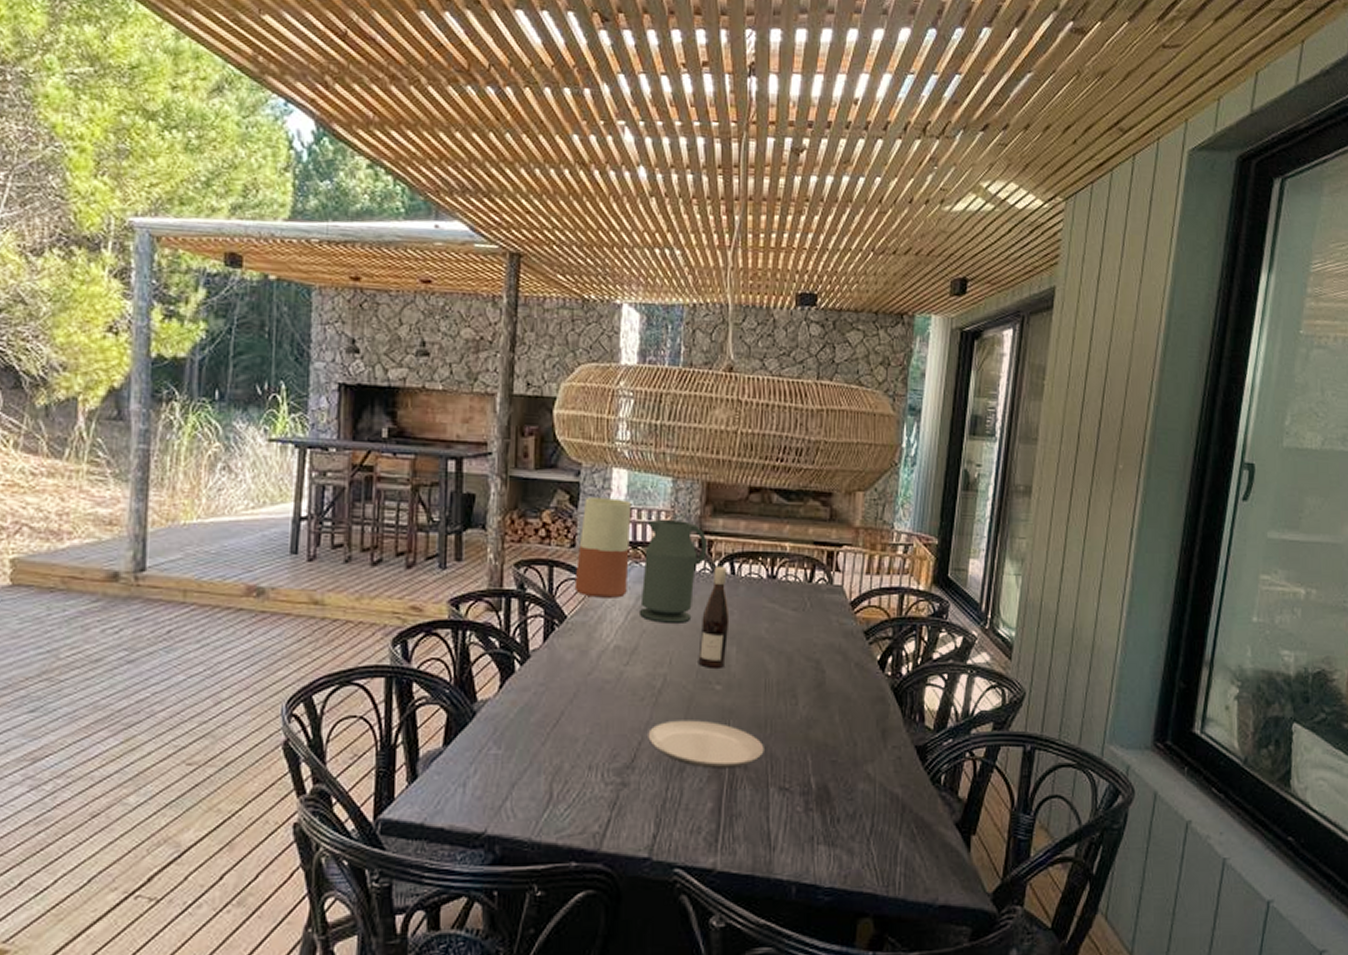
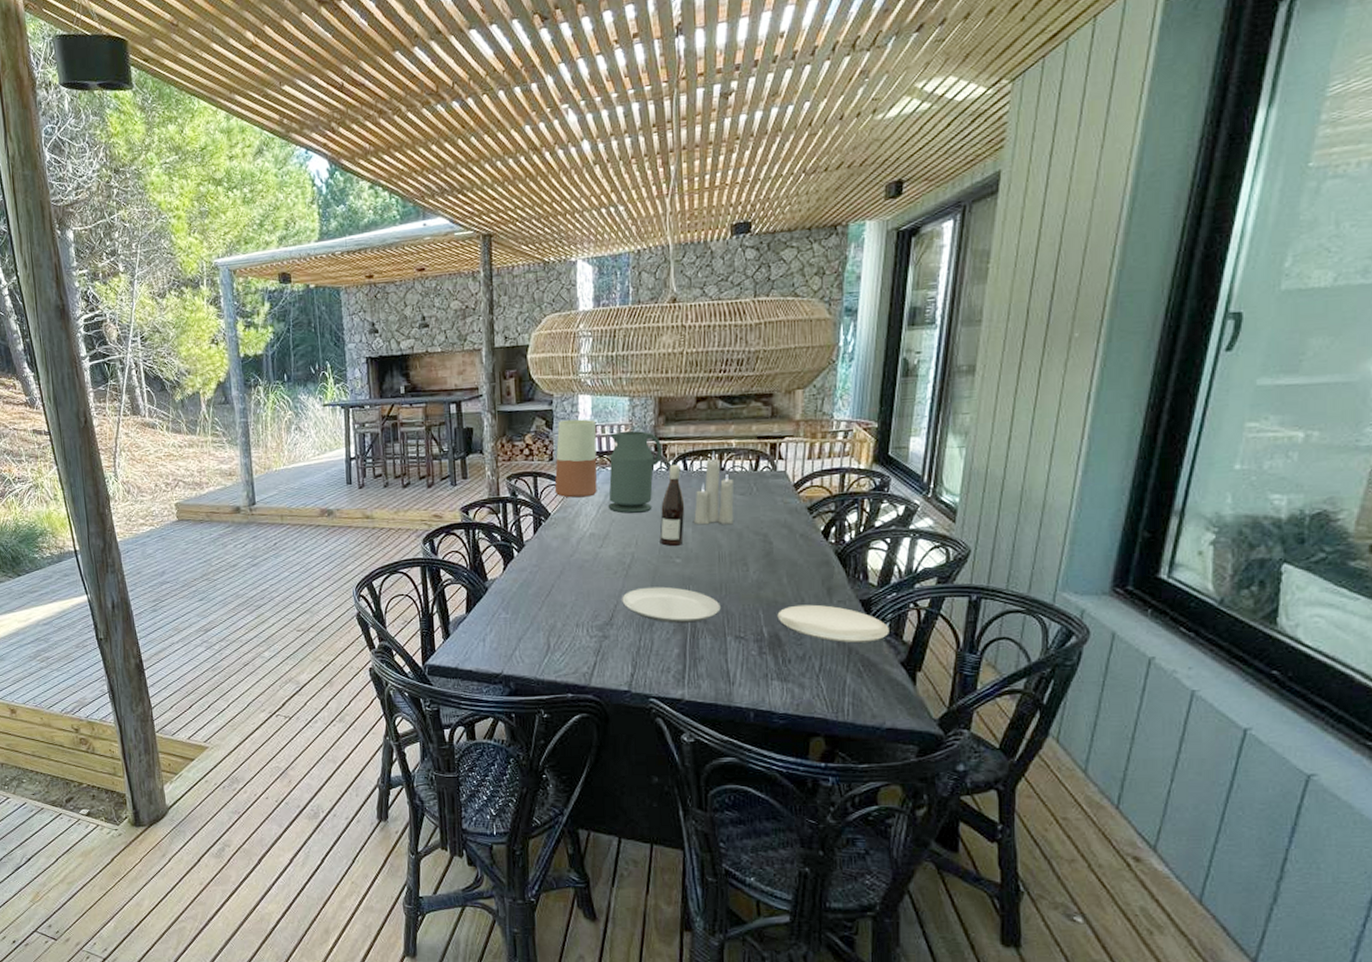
candle: none [738,555,787,646] -> present [693,452,734,526]
plate: none [827,749,944,798] -> present [777,604,889,643]

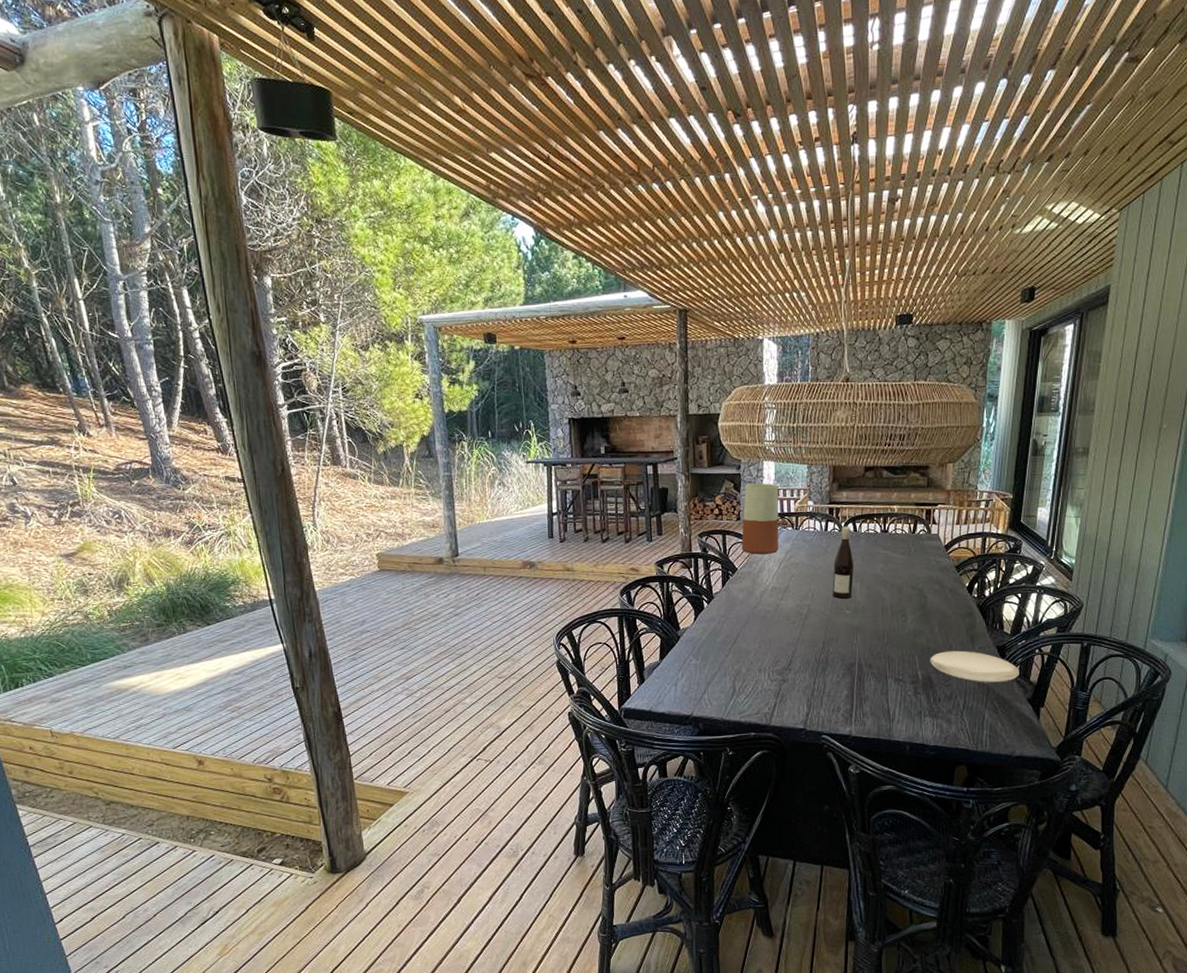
water jug: present [609,430,663,514] -> none [789,495,836,570]
plate: present [622,586,721,623] -> none [799,635,883,668]
candle: present [693,452,734,526] -> none [861,516,896,581]

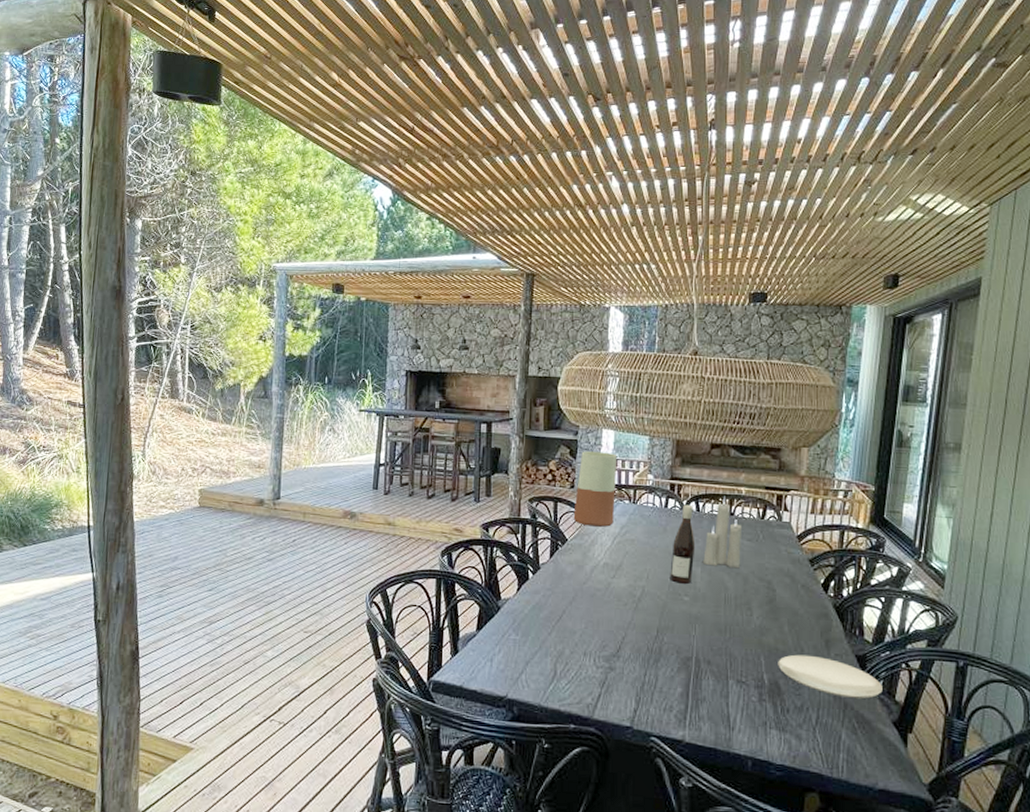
candle: none [861,516,896,581] -> present [702,497,743,569]

